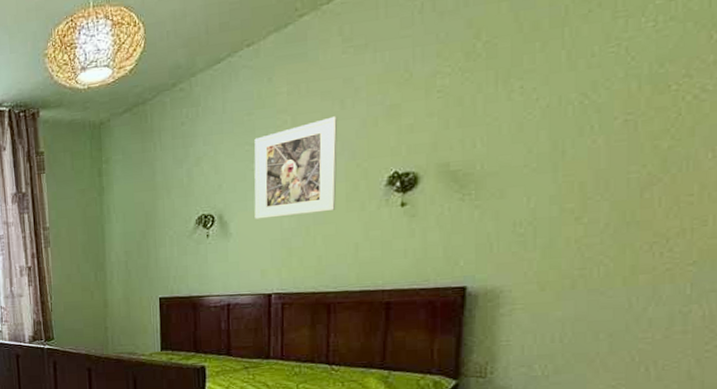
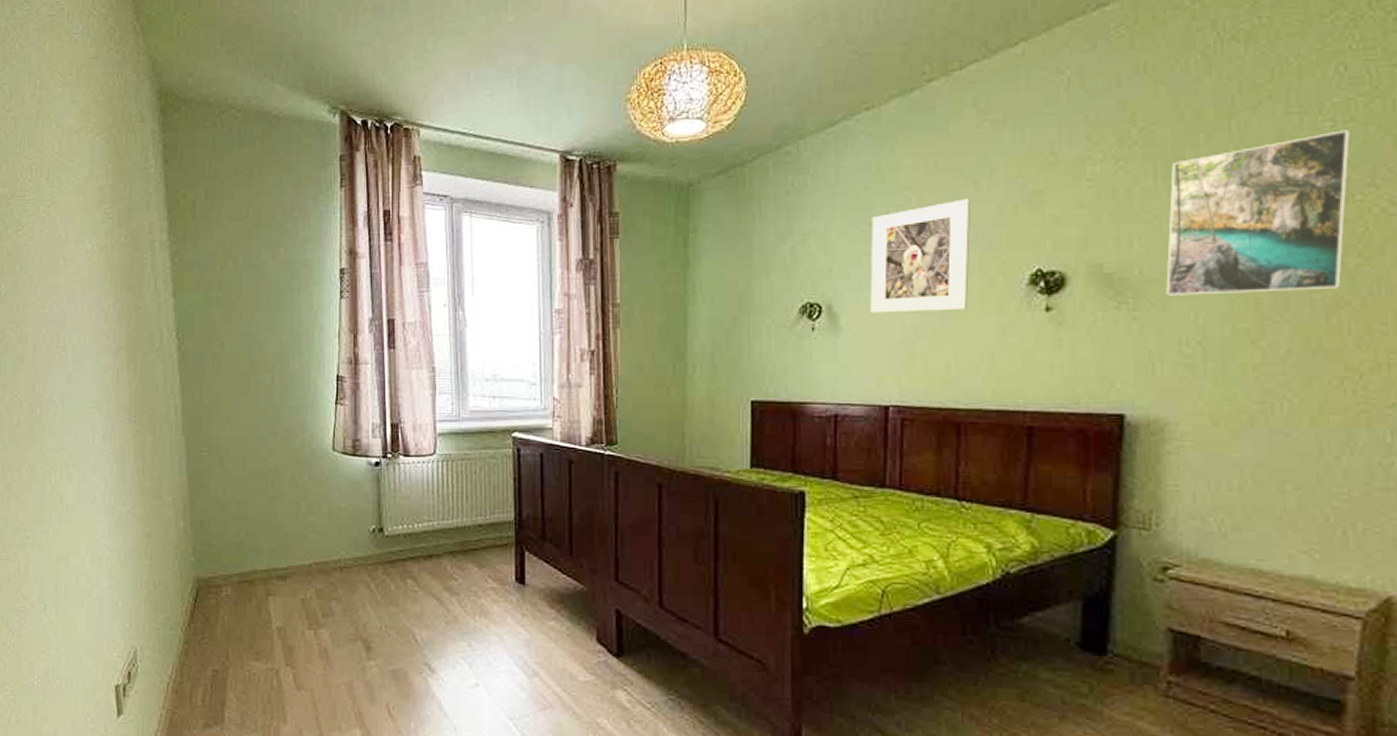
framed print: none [503,28,669,186] -> present [1166,130,1350,296]

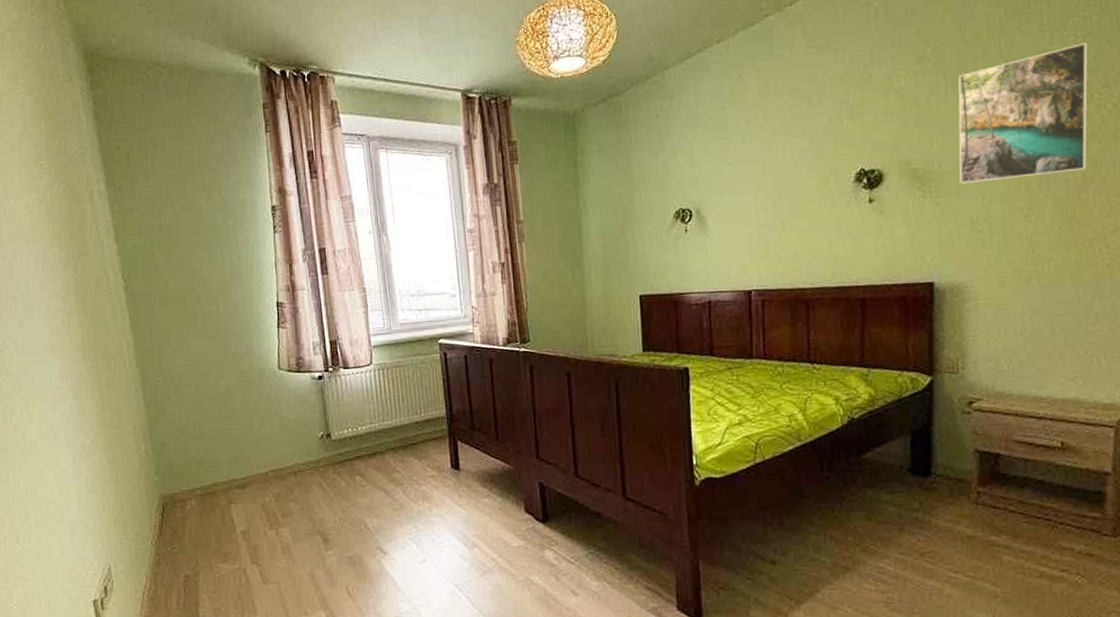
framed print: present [870,198,971,313] -> none [728,113,809,214]

